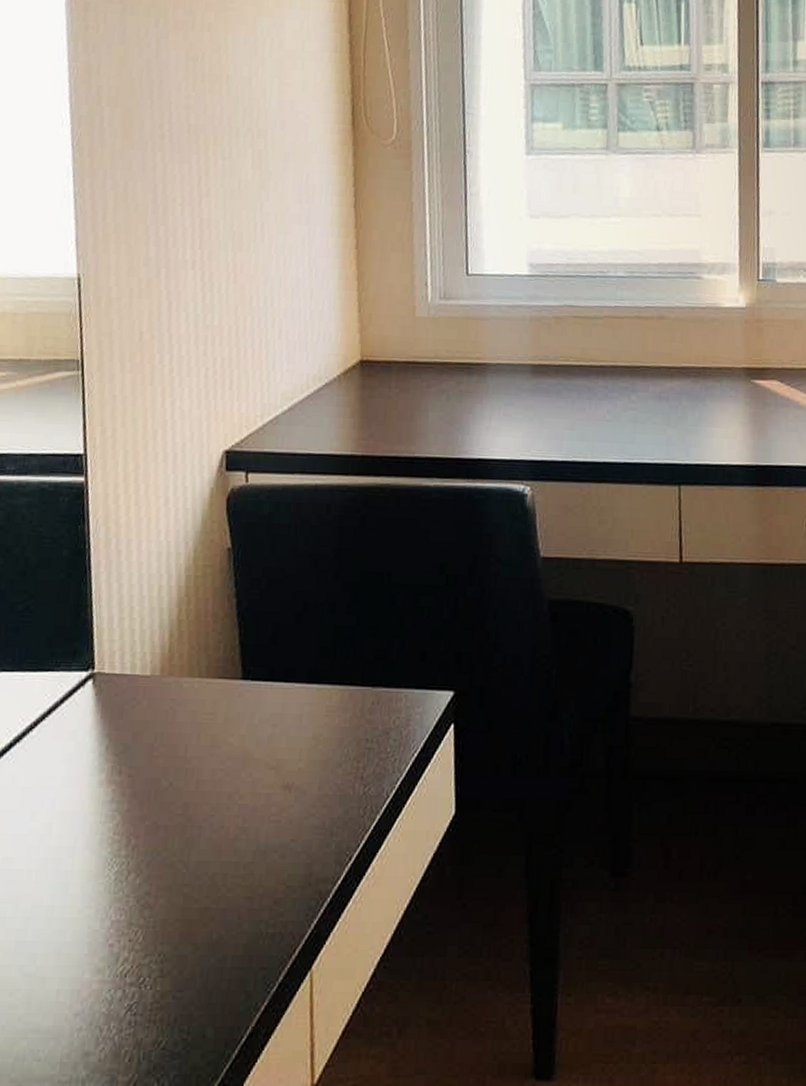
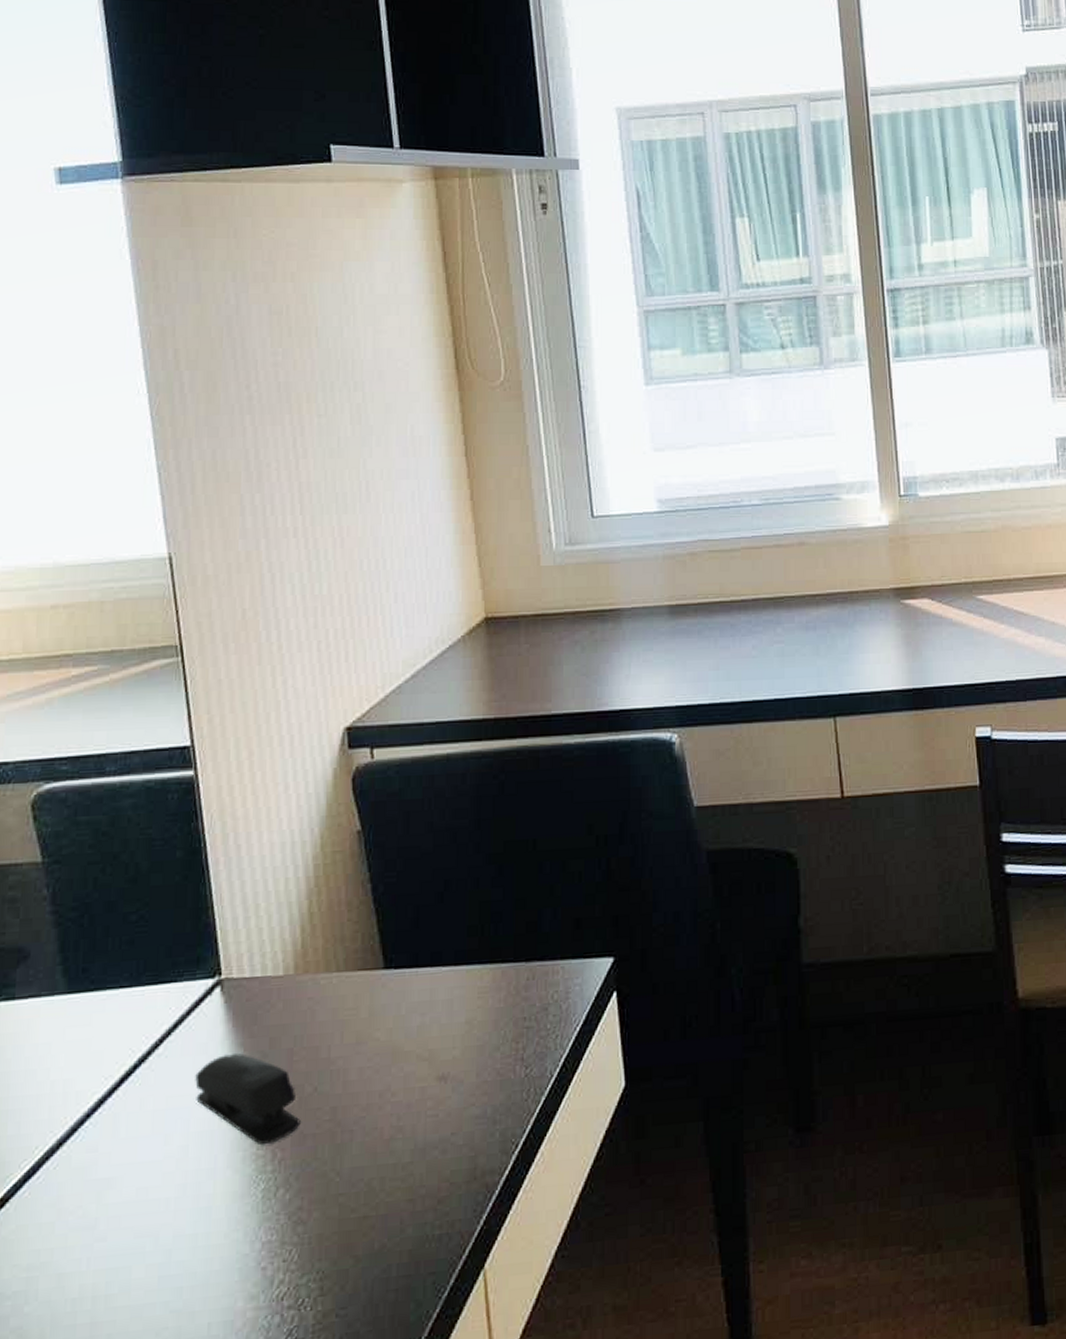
stapler: none [62,743,155,831] -> present [195,1053,301,1145]

